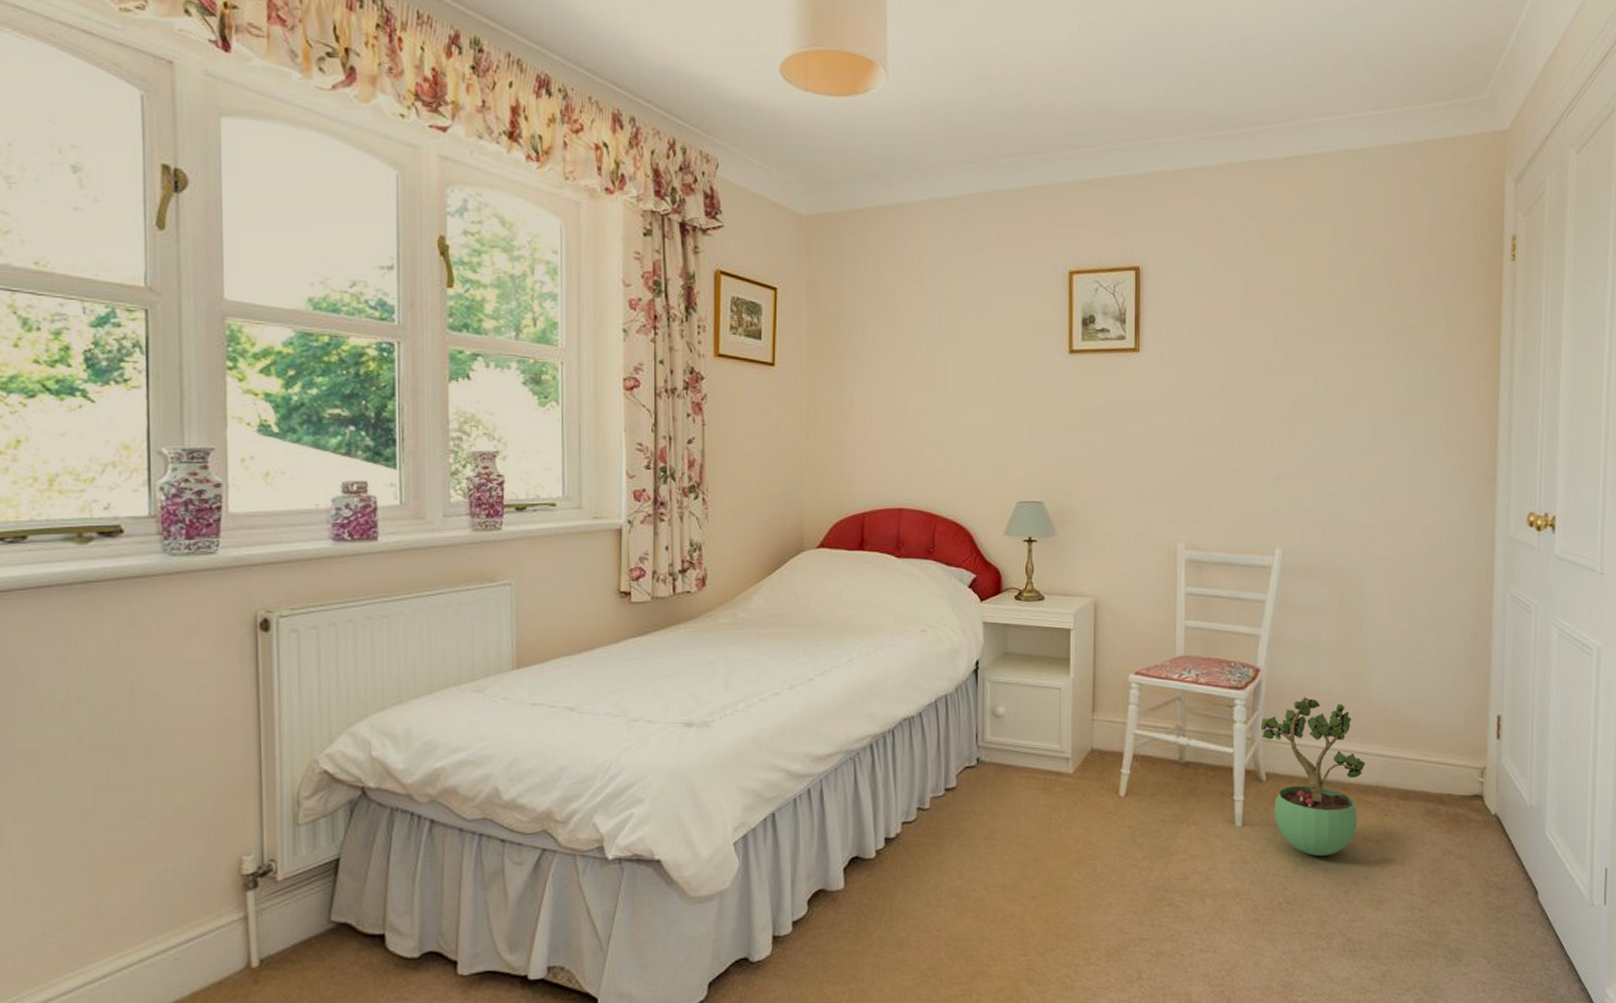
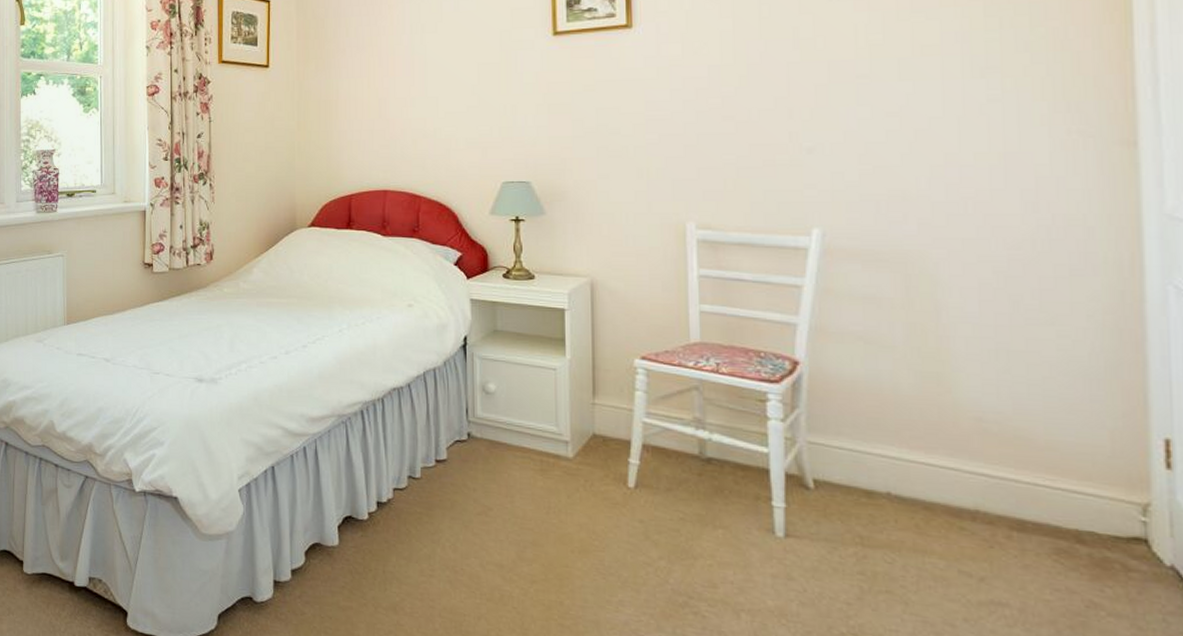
potted plant: present [1260,696,1366,857] -> none [803,396,956,587]

